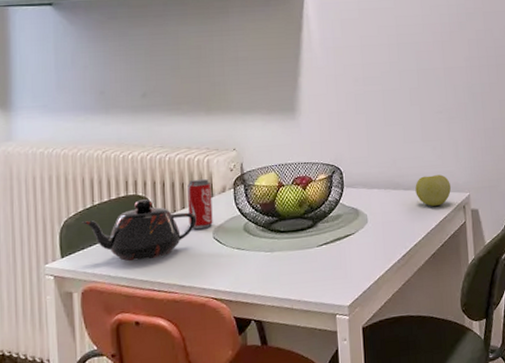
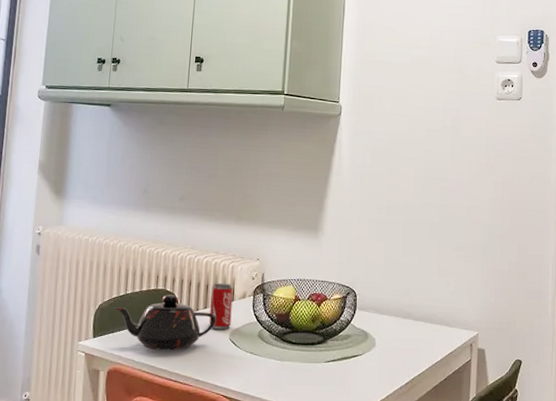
apple: present [415,174,451,206] -> none [425,309,460,340]

